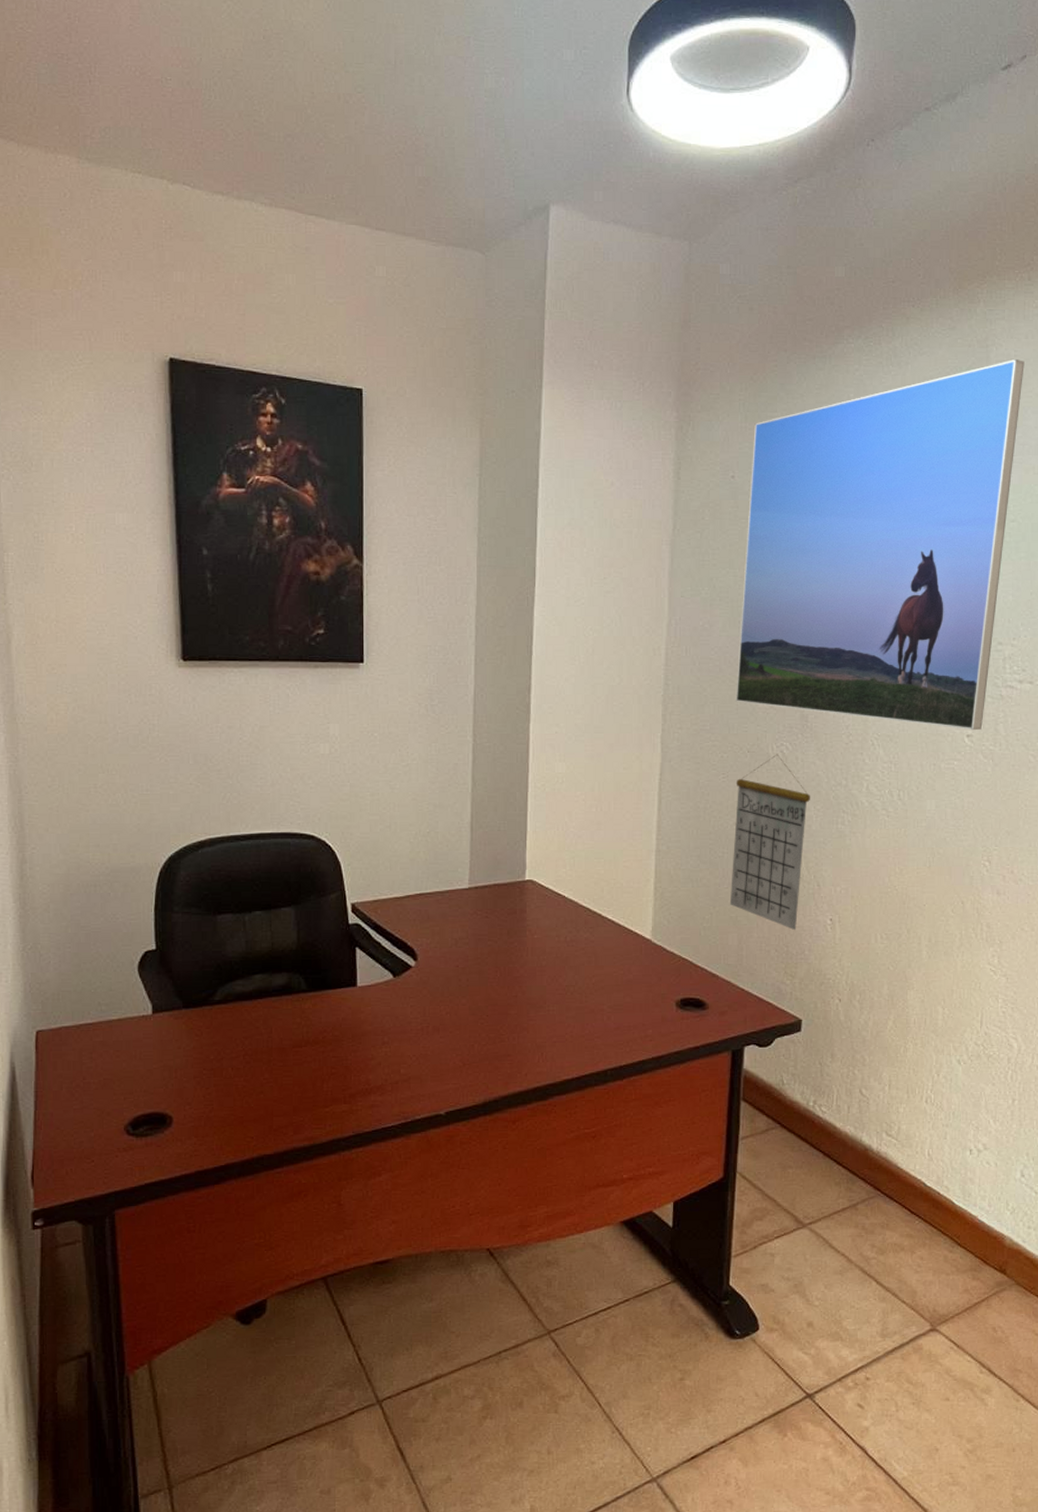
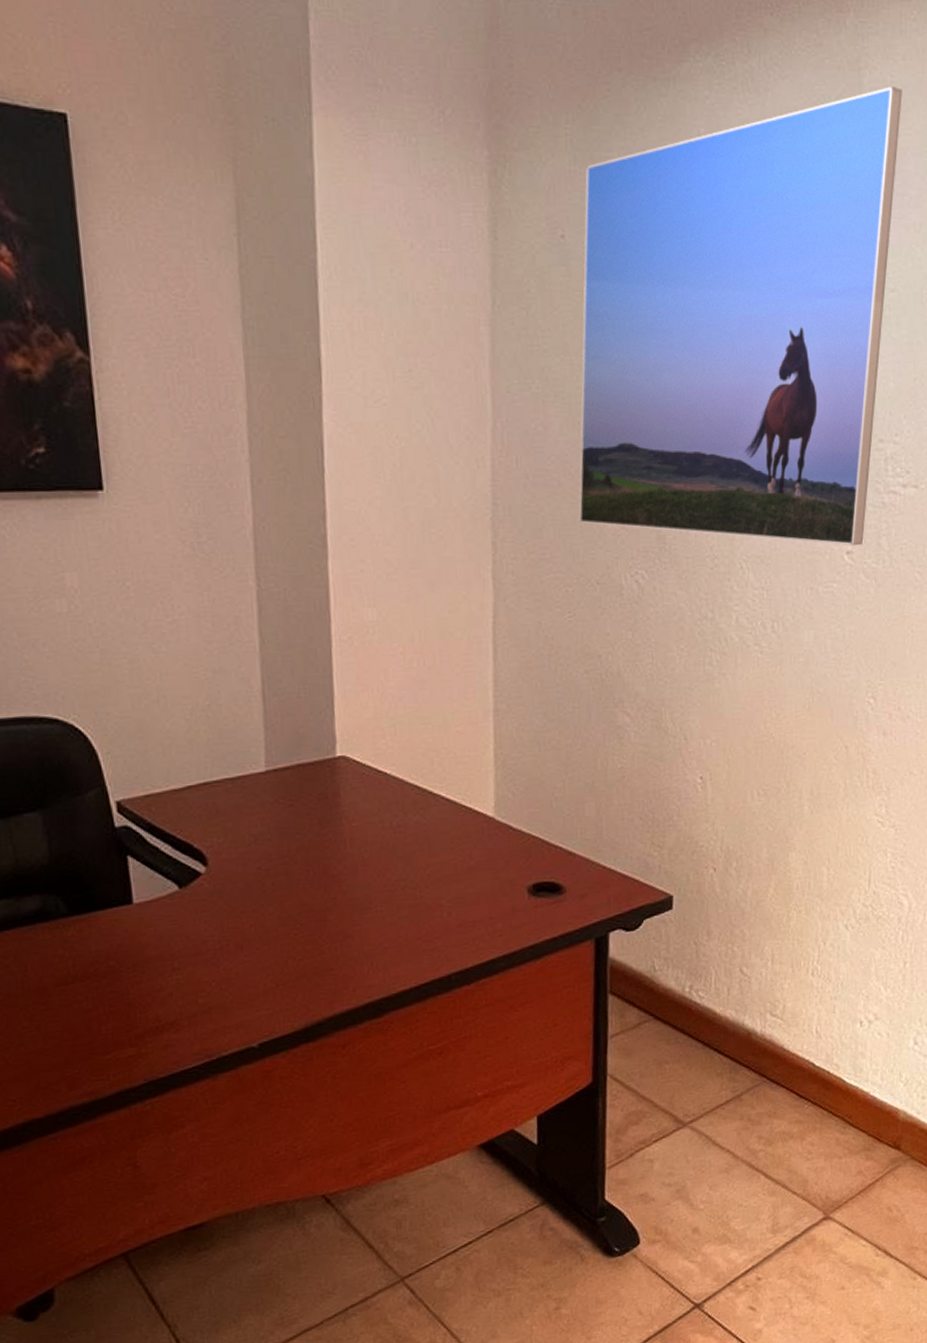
calendar: present [729,754,810,931] -> none [584,584,672,794]

